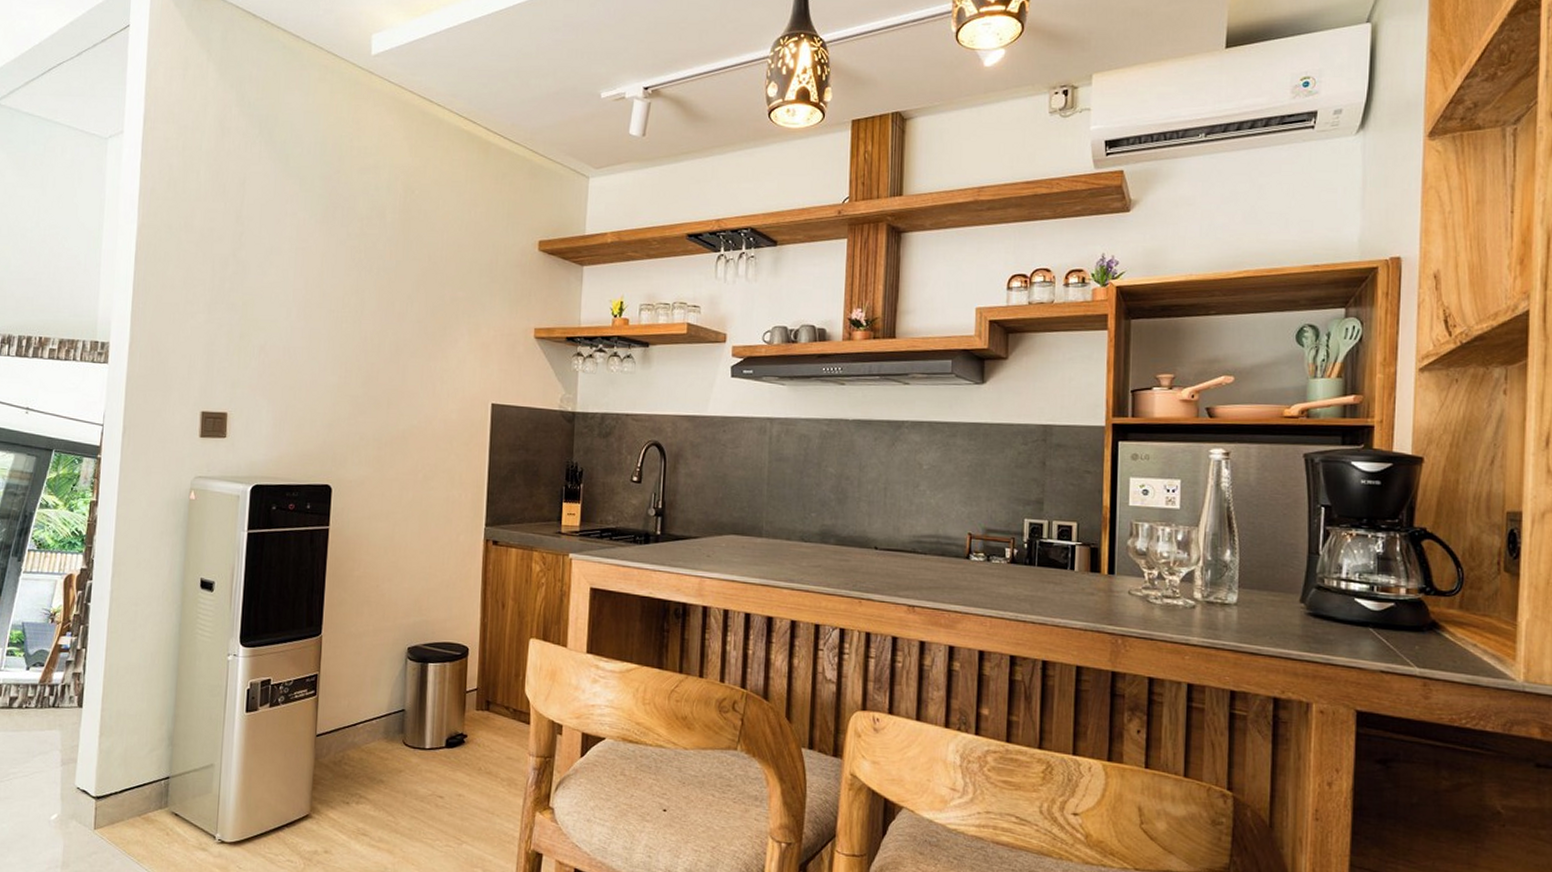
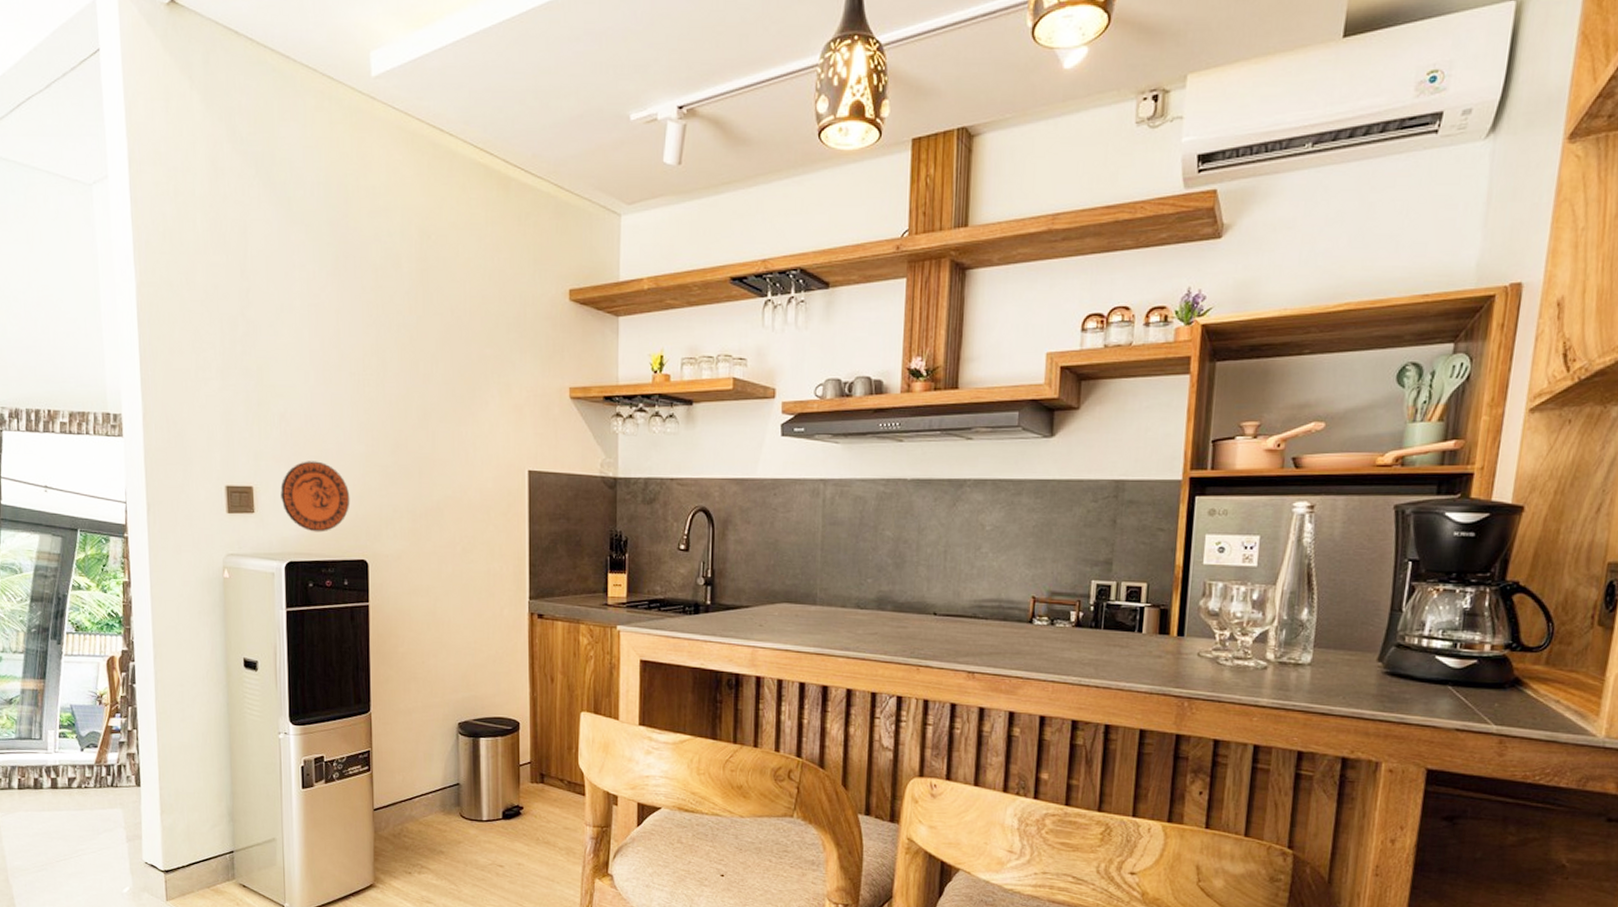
decorative plate: none [253,390,320,458] -> present [280,461,350,532]

